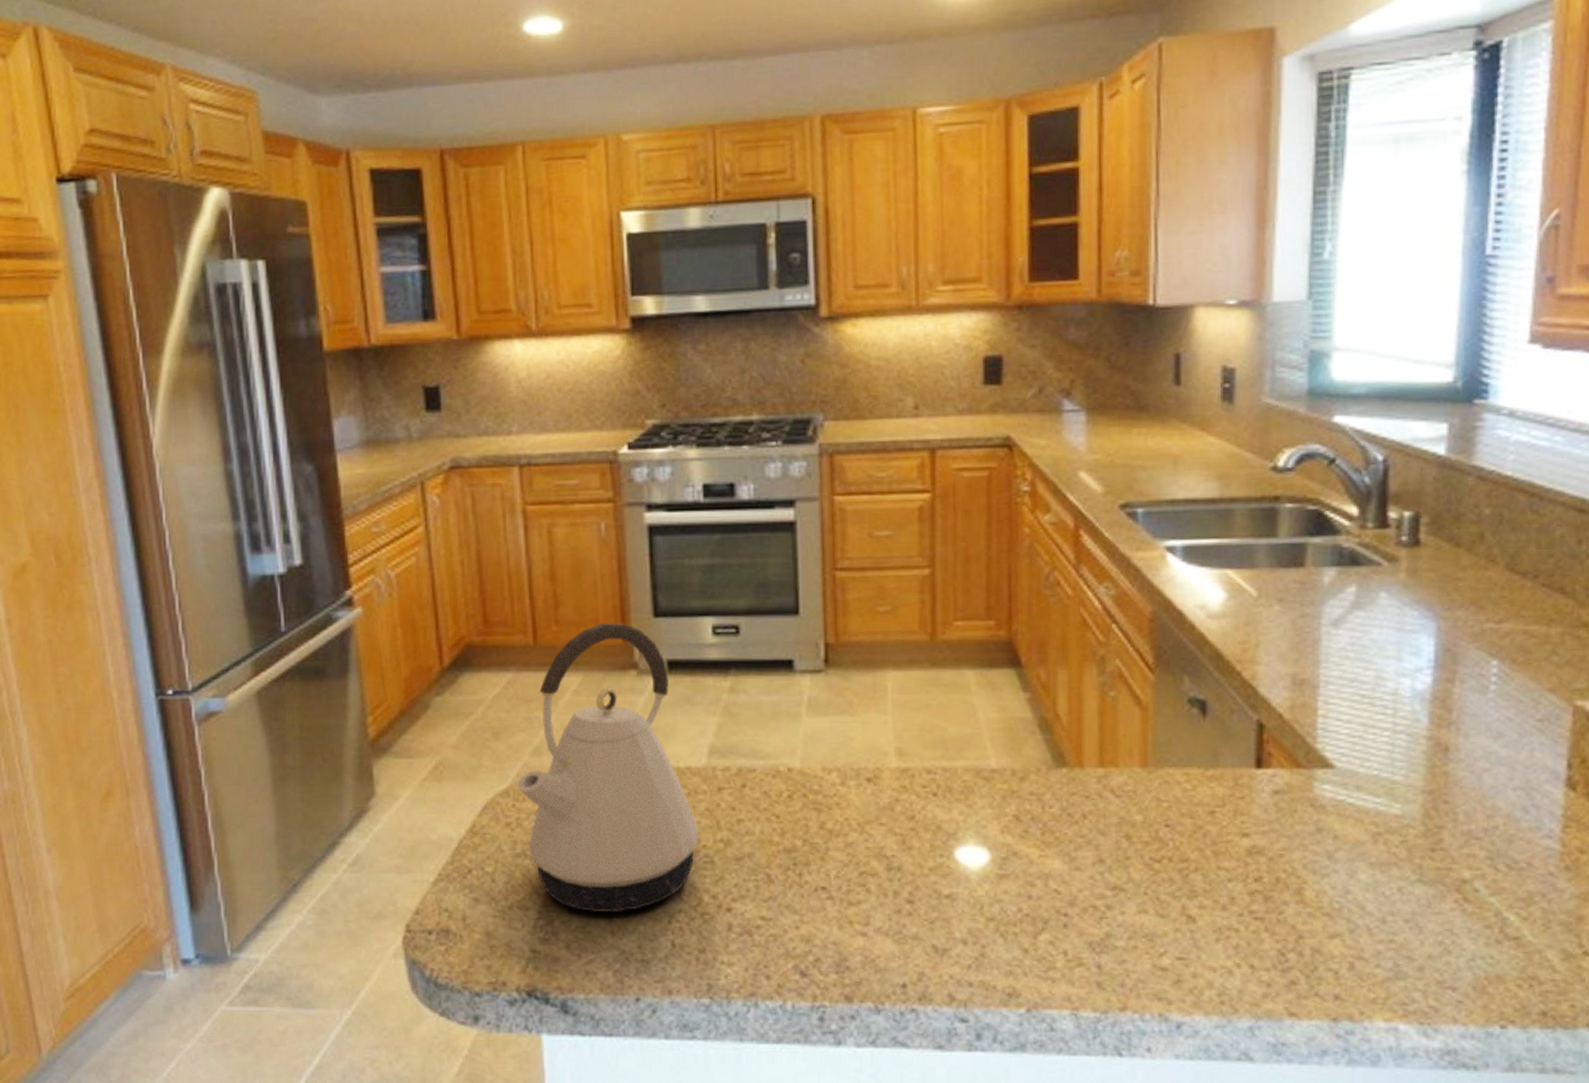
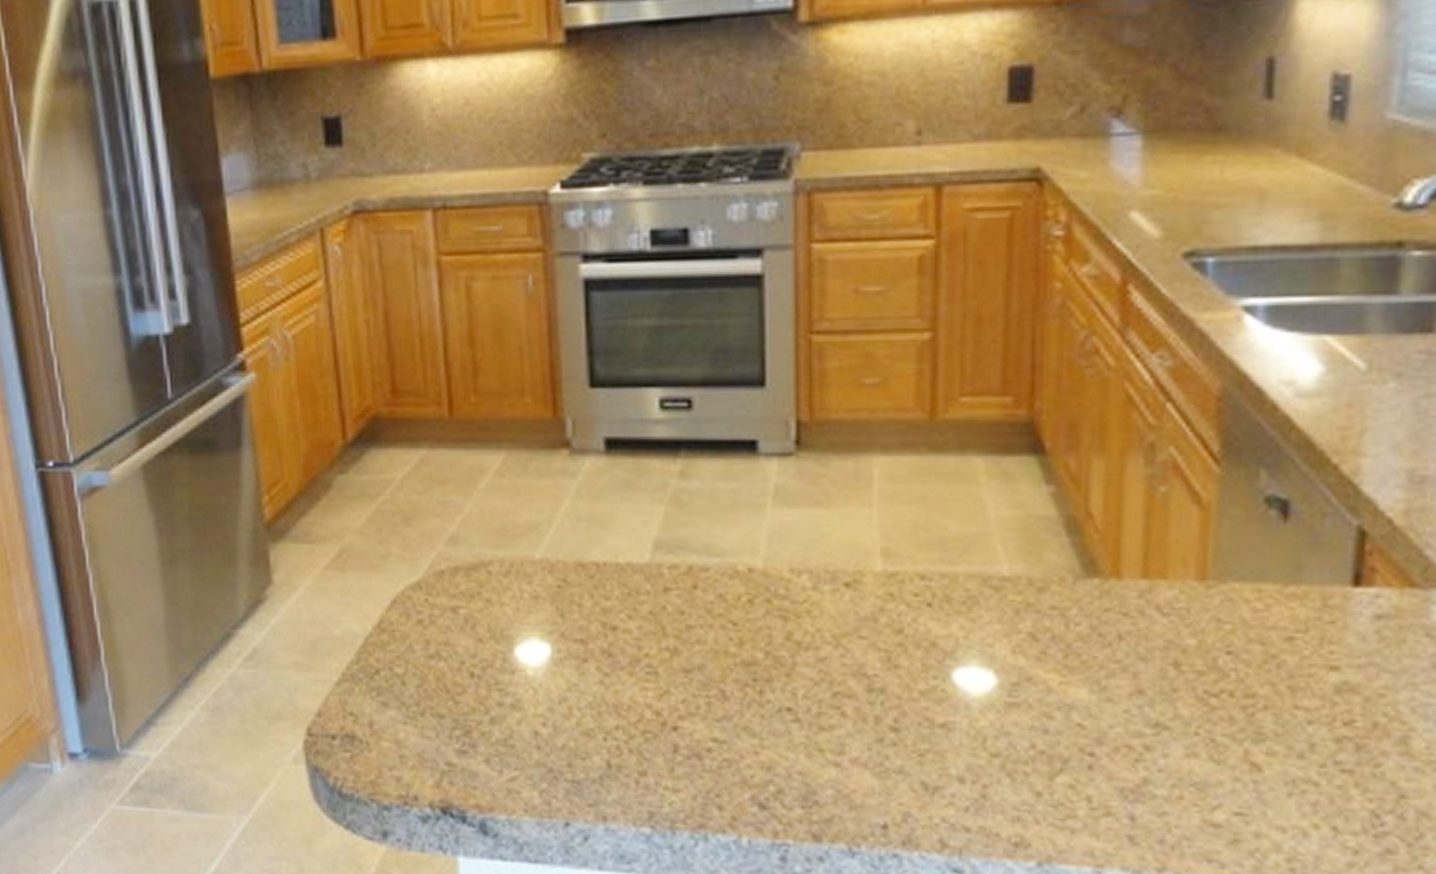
kettle: present [517,622,699,912] -> none [430,392,641,725]

